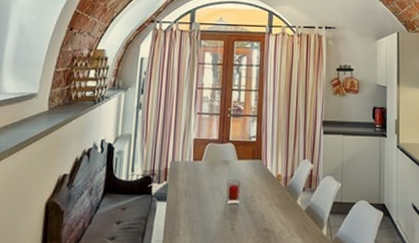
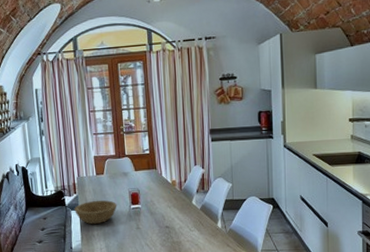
bowl: none [161,191,212,221] -> present [74,200,117,225]

